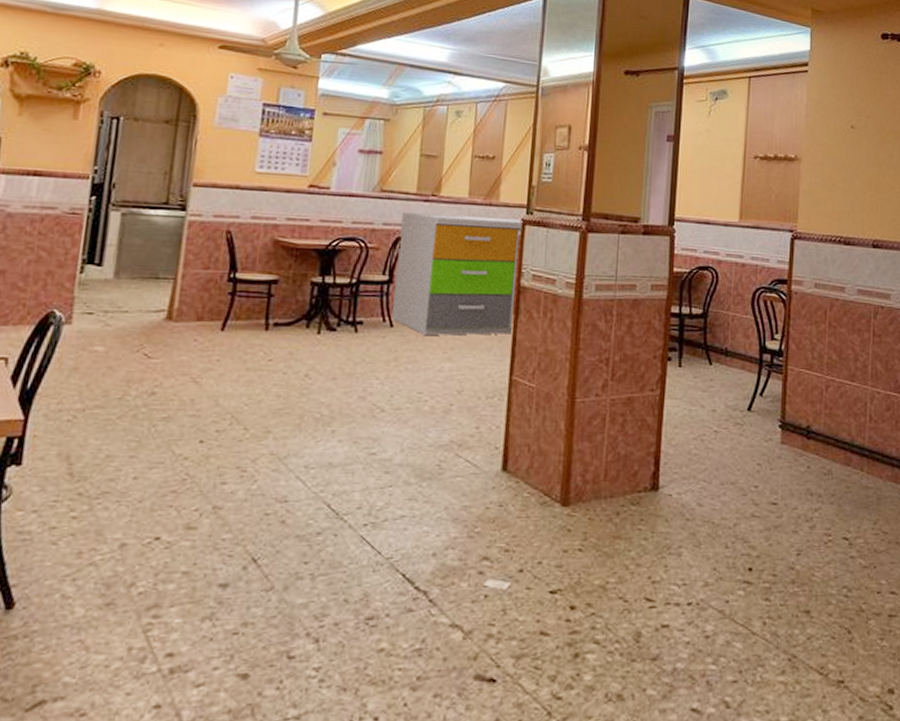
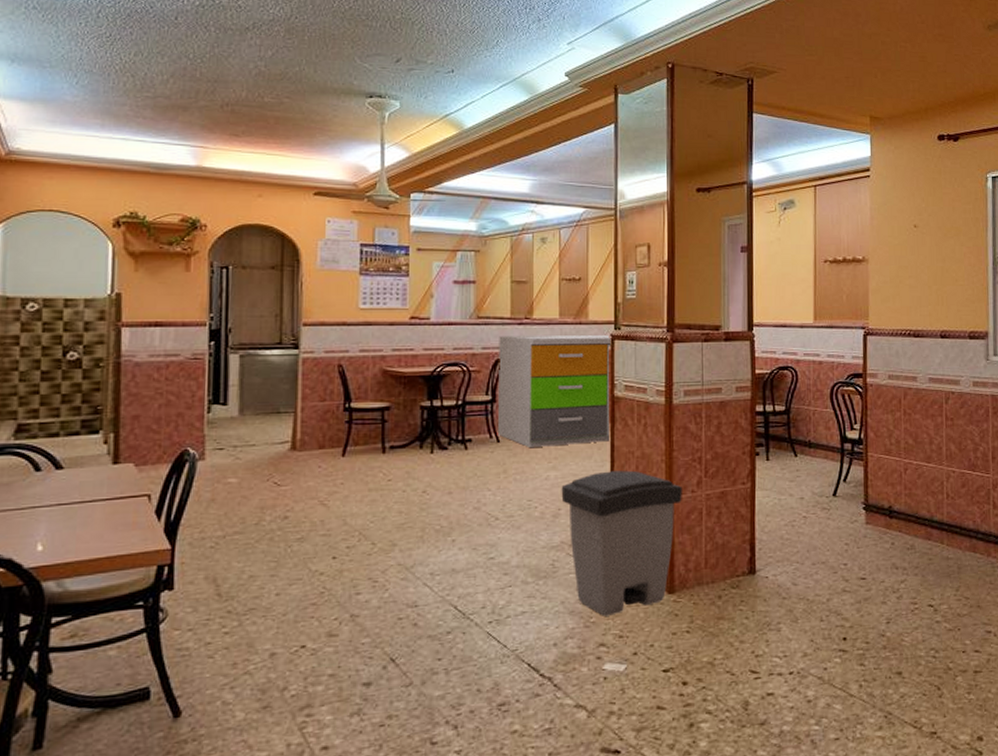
trash can: none [454,366,586,526] -> present [561,470,682,616]

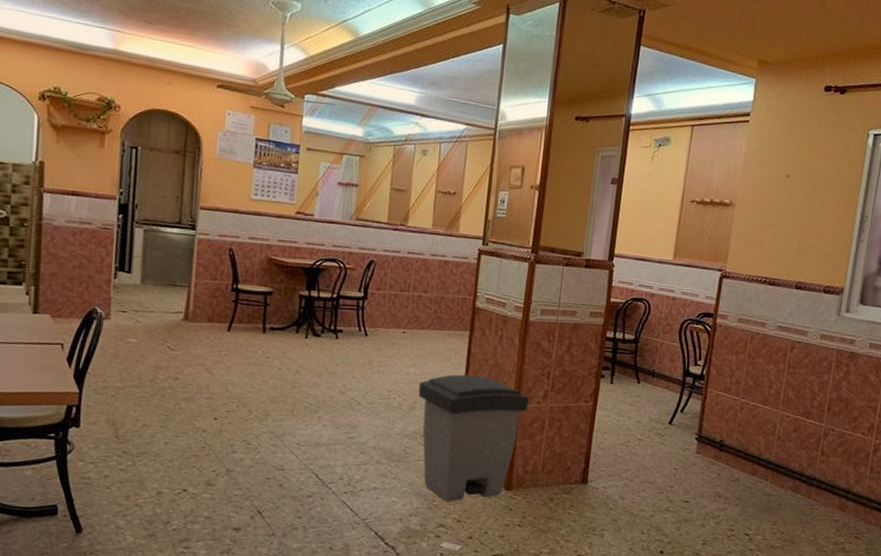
storage cabinet: present [498,335,610,447] -> none [367,239,477,348]

